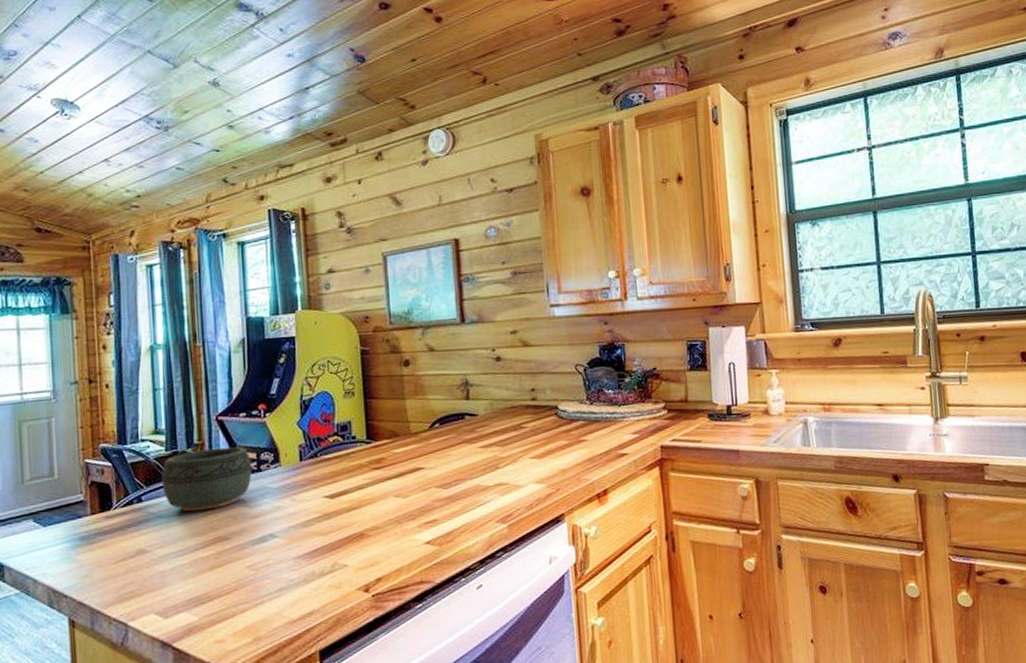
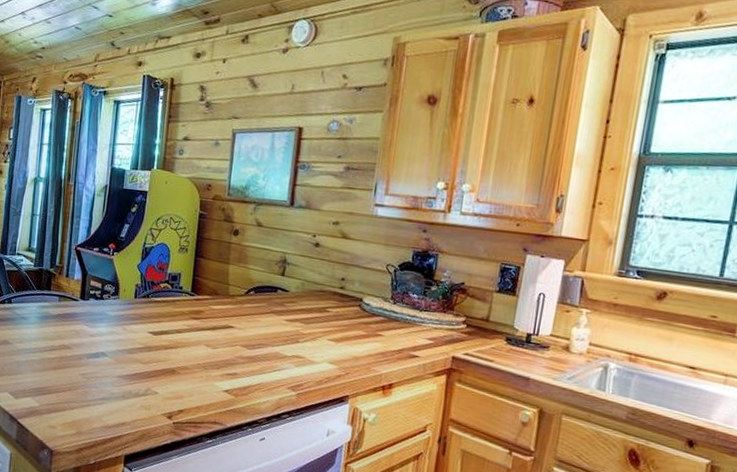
bowl: present [161,447,252,512] -> none [27,271,97,322]

